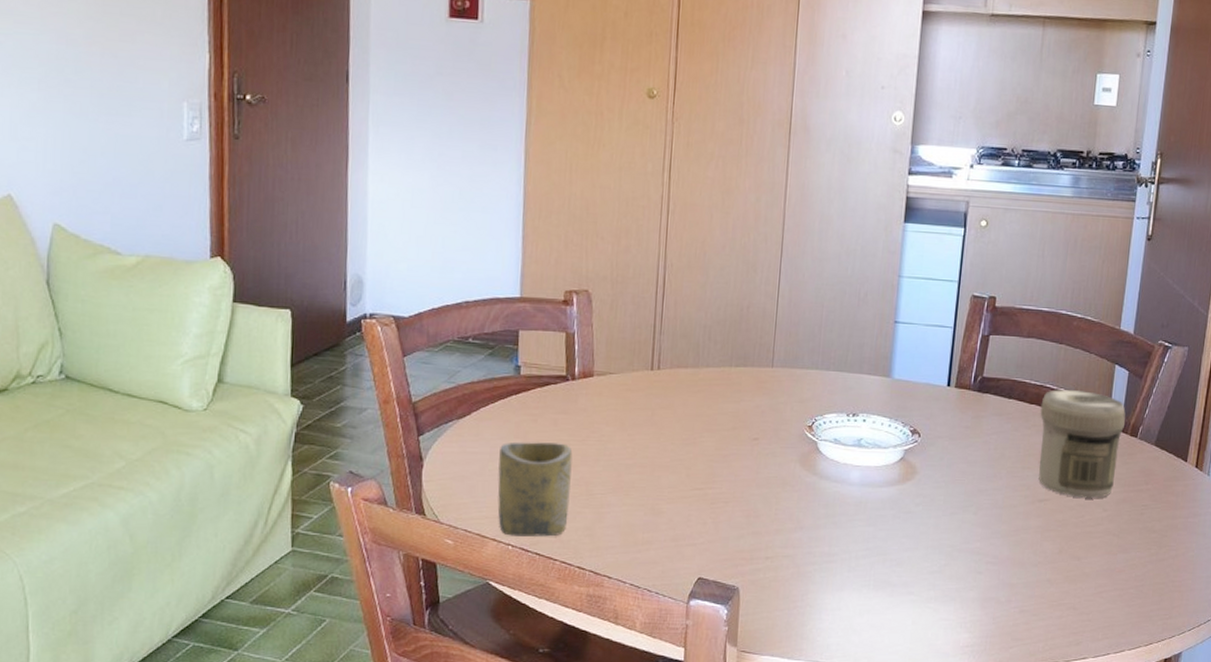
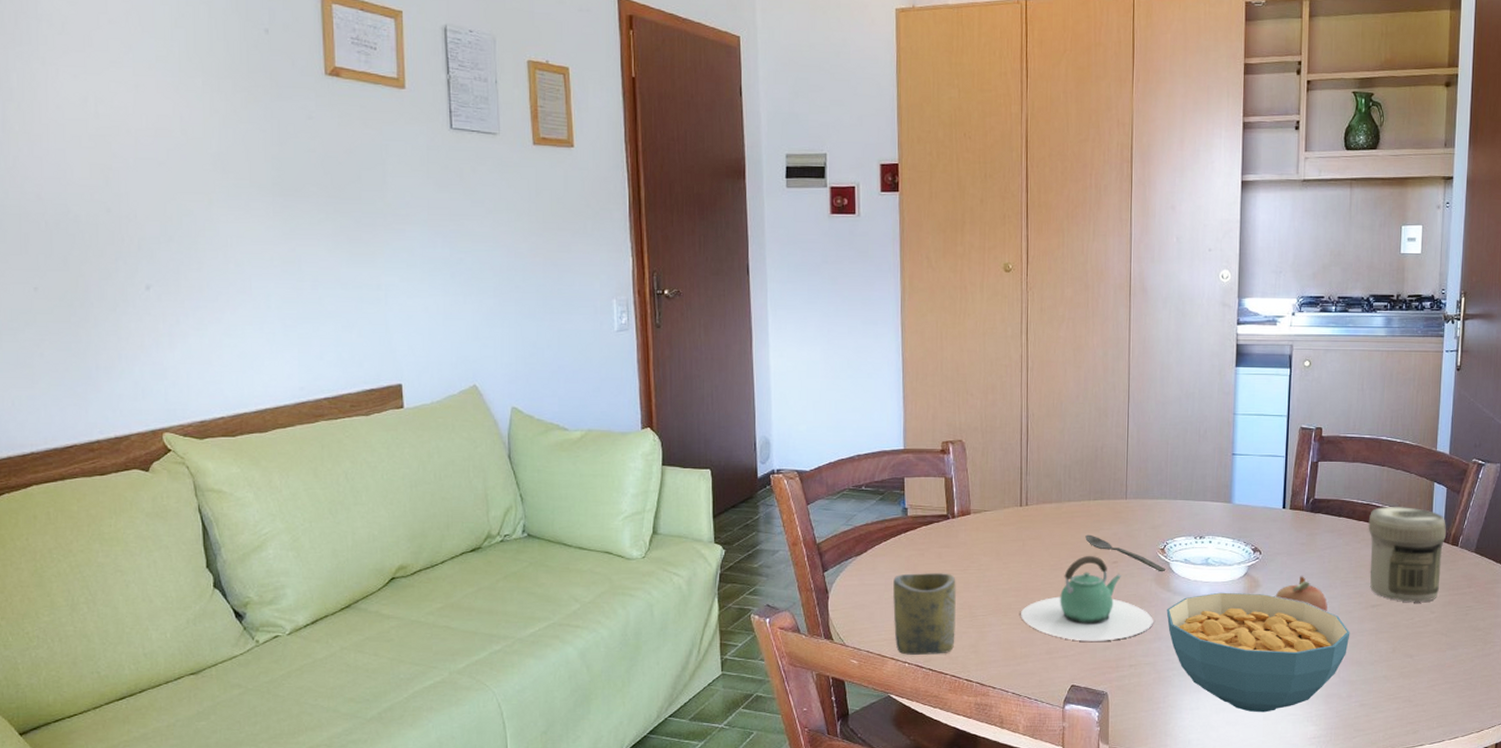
teapot: none [645,429,796,529] -> present [1021,555,1154,641]
spoon: none [723,406,813,453] -> present [1085,534,1166,572]
cereal bowl: none [810,478,1014,616] -> present [1166,592,1350,713]
fruit: none [933,463,991,505] -> present [1275,576,1328,612]

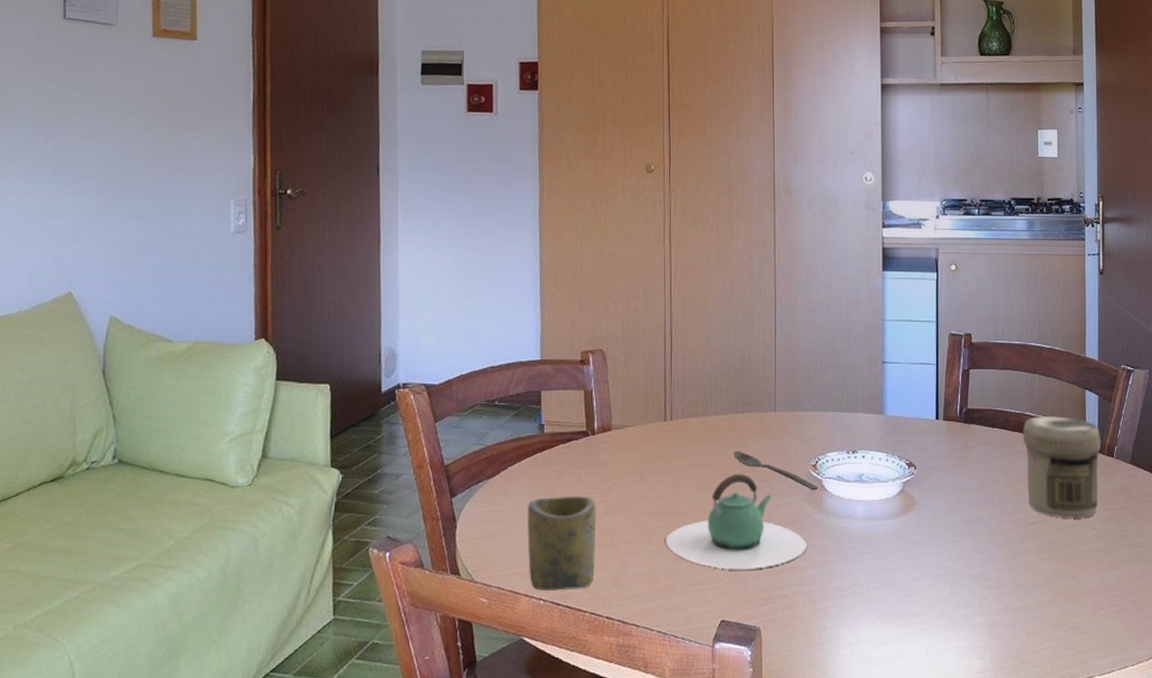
cereal bowl: present [1166,592,1350,713] -> none [820,511,1011,646]
fruit: present [1275,576,1328,612] -> none [932,492,986,531]

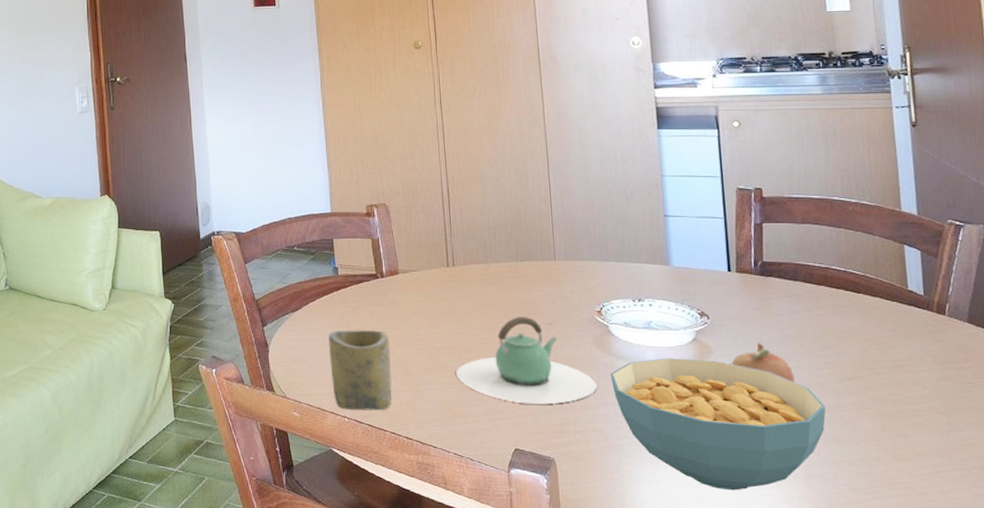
spoon: present [733,450,819,491] -> none [516,295,605,335]
cereal bowl: none [820,511,1011,646] -> present [610,358,826,491]
fruit: none [932,492,986,531] -> present [731,343,795,383]
jar: present [1023,416,1101,518] -> none [830,271,929,376]

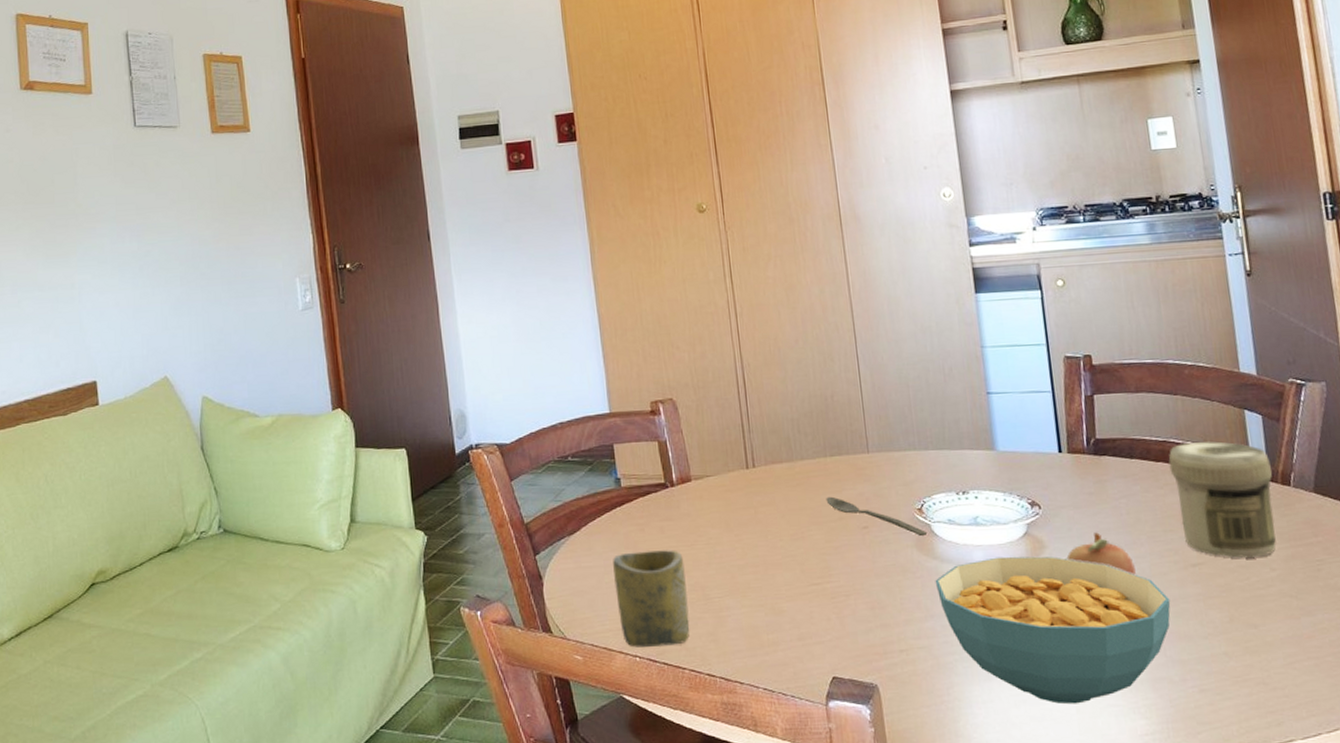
teapot: present [456,316,598,404] -> none [762,520,922,623]
spoon: none [516,295,605,335] -> present [826,496,928,537]
jar: none [830,271,929,376] -> present [1168,441,1276,558]

